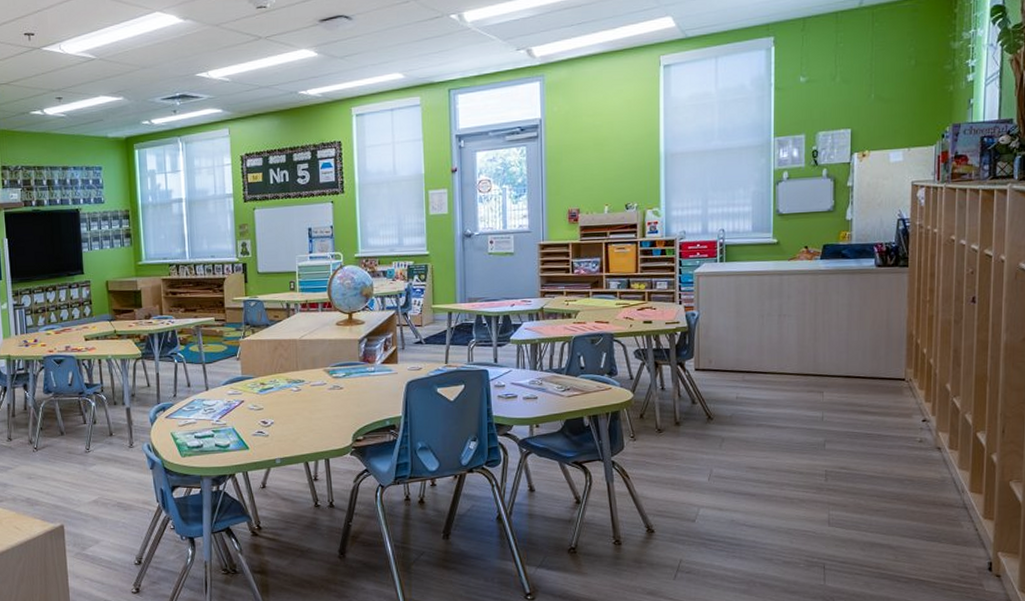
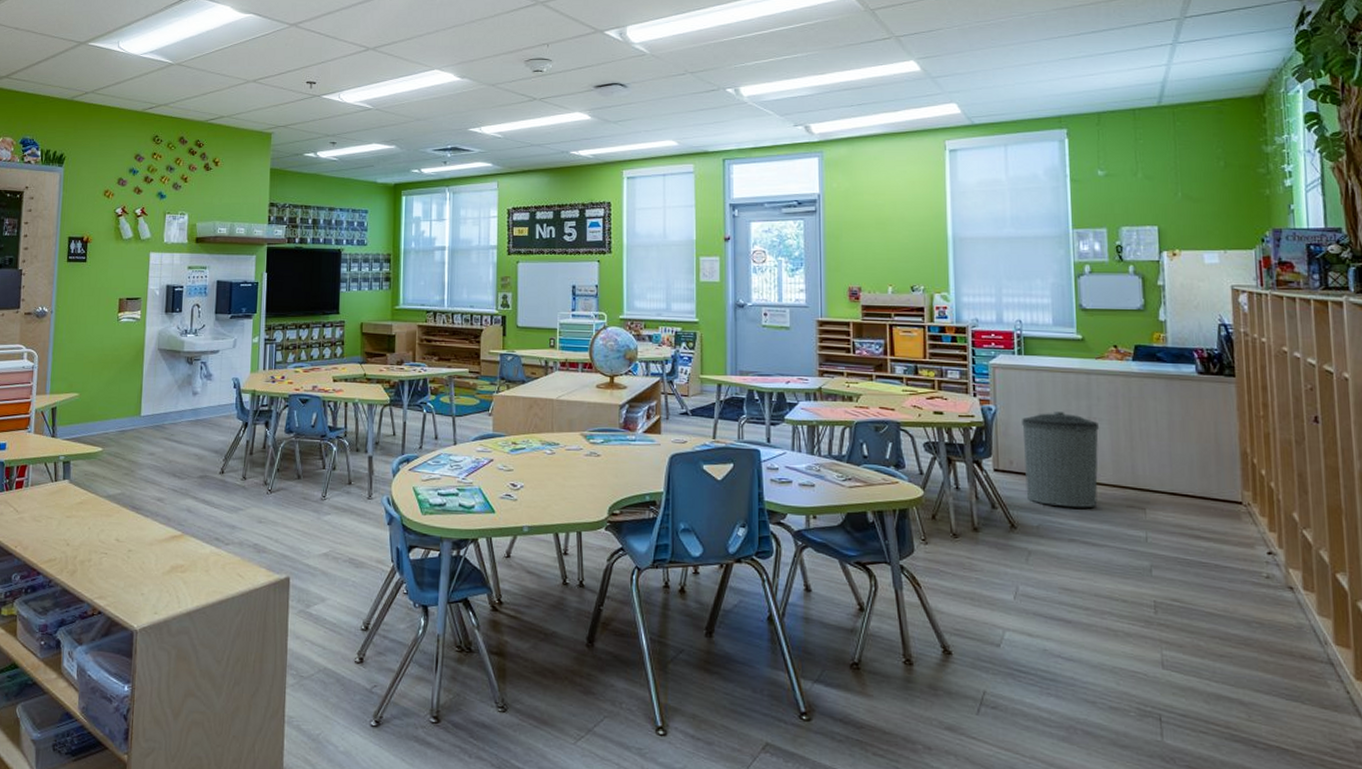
trash can: none [721,312,789,397] -> present [1022,412,1100,508]

